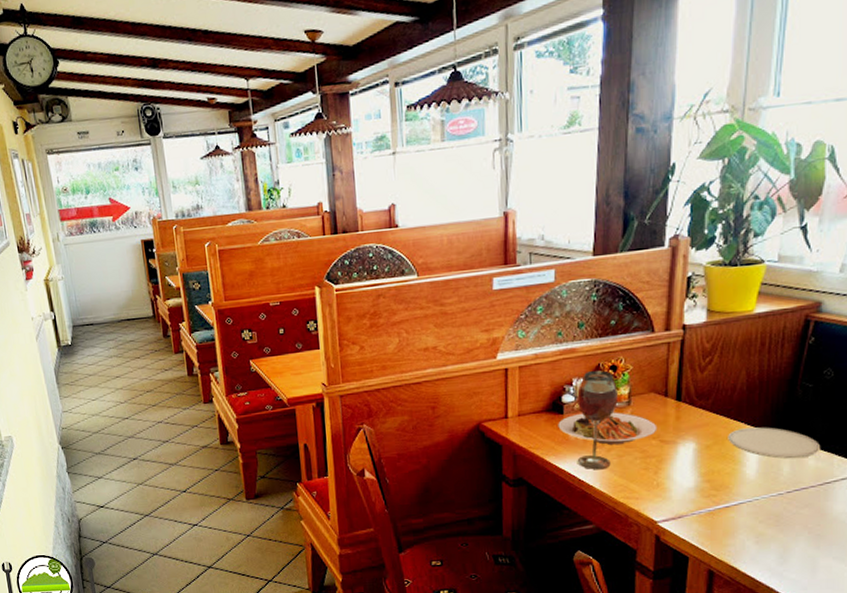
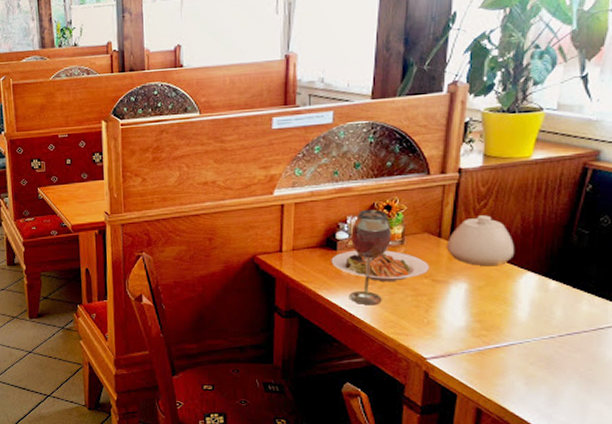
sugar bowl: none [674,372,741,425] -> present [447,215,515,267]
plate: present [728,427,821,459] -> none [500,271,595,304]

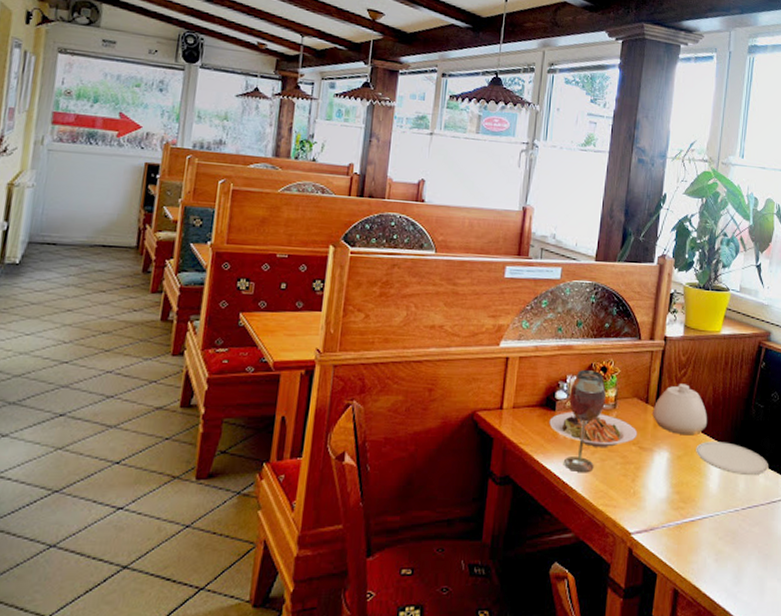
plate: none [500,271,595,304] -> present [696,442,769,476]

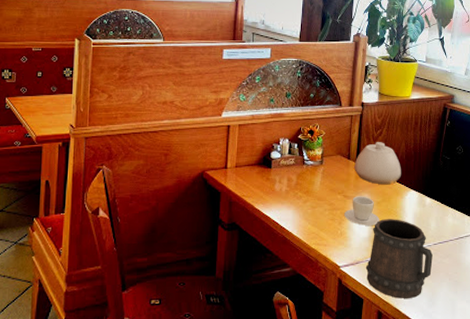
salad: present [549,411,638,448] -> none [267,168,342,198]
wineglass: present [564,369,606,473] -> none [281,133,313,219]
teacup: none [639,448,680,484] -> present [344,196,379,226]
beer mug: none [661,477,740,575] -> present [365,219,433,299]
plate: present [696,442,769,476] -> none [392,189,456,217]

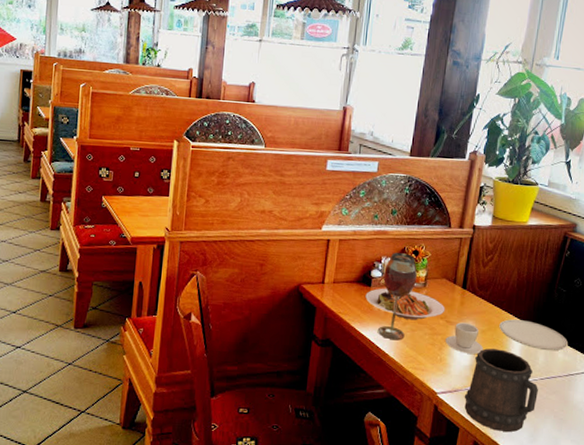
salad: none [267,168,342,198] -> present [365,288,445,321]
wineglass: none [281,133,313,219] -> present [378,252,417,341]
sugar bowl: present [354,142,402,185] -> none [460,268,512,314]
plate: none [392,189,456,217] -> present [499,319,569,351]

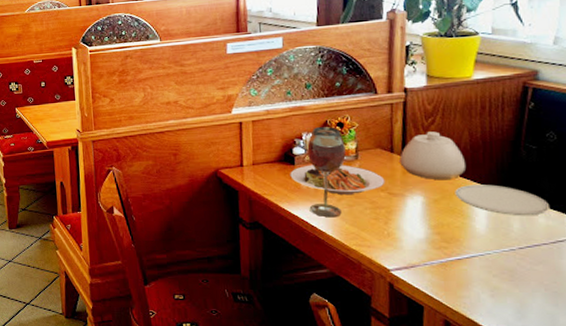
teacup: present [445,322,483,354] -> none [391,193,439,226]
sugar bowl: none [460,268,512,314] -> present [399,131,467,180]
beer mug: present [464,348,538,433] -> none [423,218,519,310]

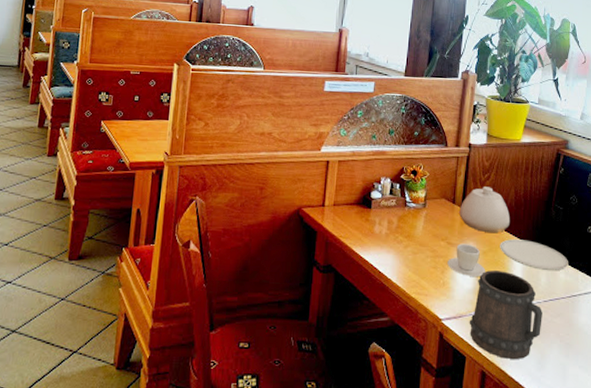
salad: present [290,164,385,196] -> none [366,209,446,243]
wineglass: present [307,126,346,218] -> none [380,172,416,264]
teacup: none [391,193,439,226] -> present [447,243,485,277]
beer mug: none [423,218,519,310] -> present [469,270,542,360]

